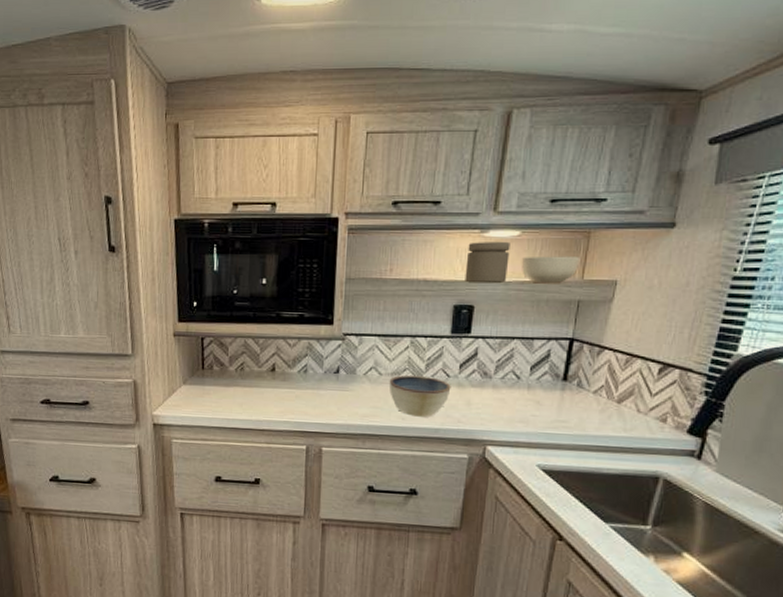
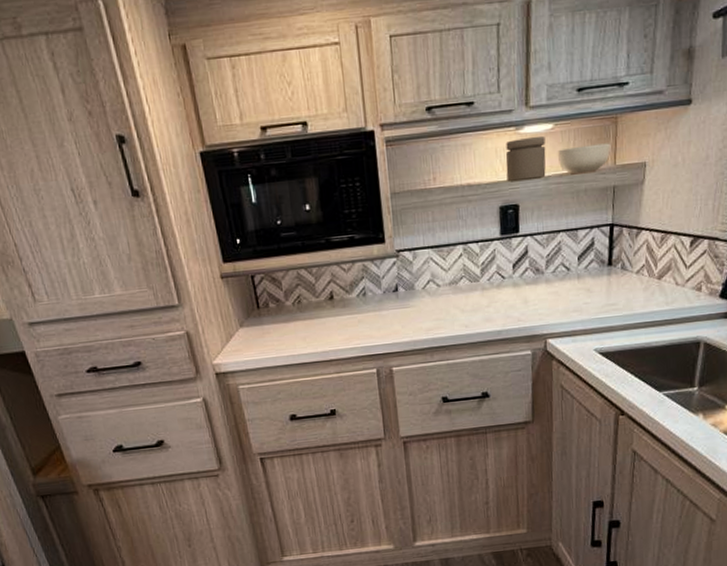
bowl: present [389,375,451,417] -> none [448,281,508,323]

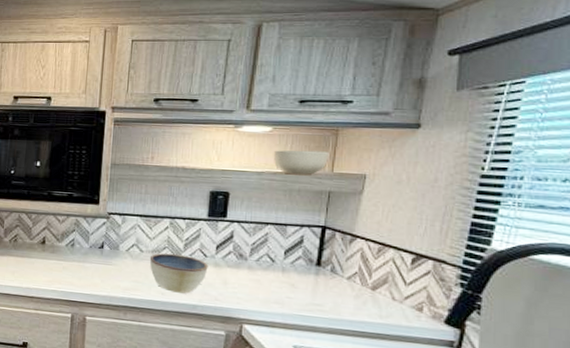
bowl: none [448,281,508,323] -> present [149,253,208,294]
jar: present [505,136,546,183] -> none [220,135,263,174]

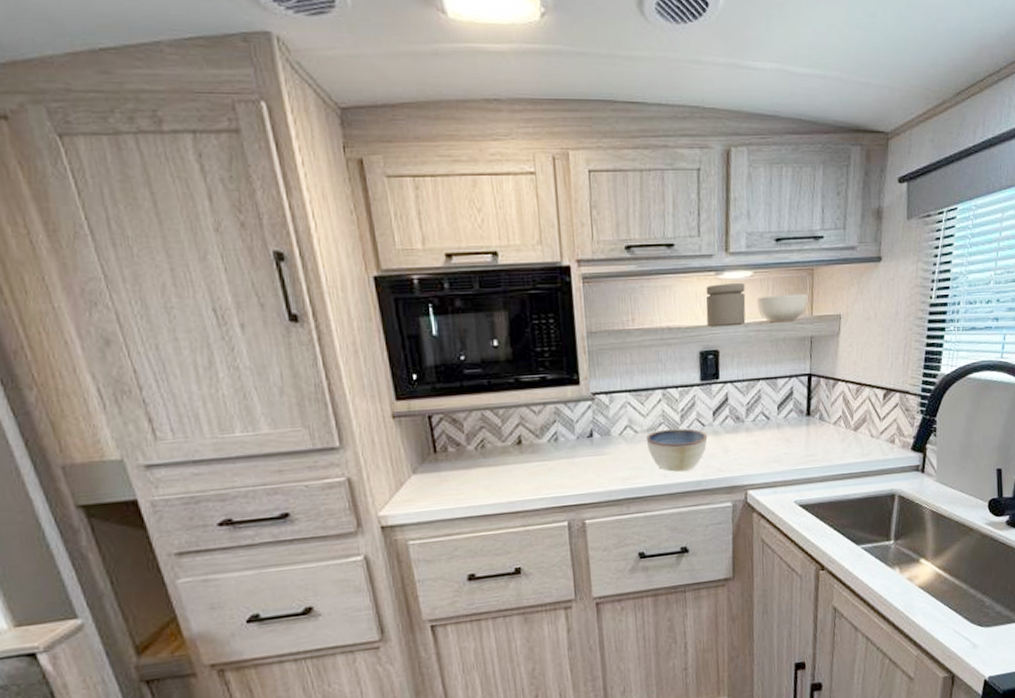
jar: none [220,135,263,174] -> present [705,282,746,328]

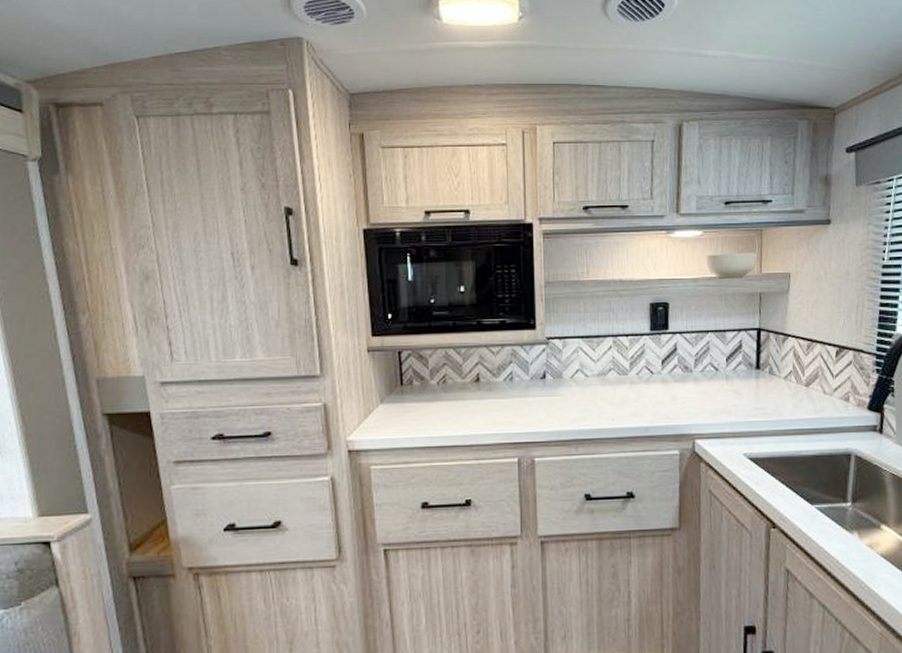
bowl: present [646,428,708,472] -> none [596,375,656,417]
jar: present [705,282,746,328] -> none [656,241,696,281]

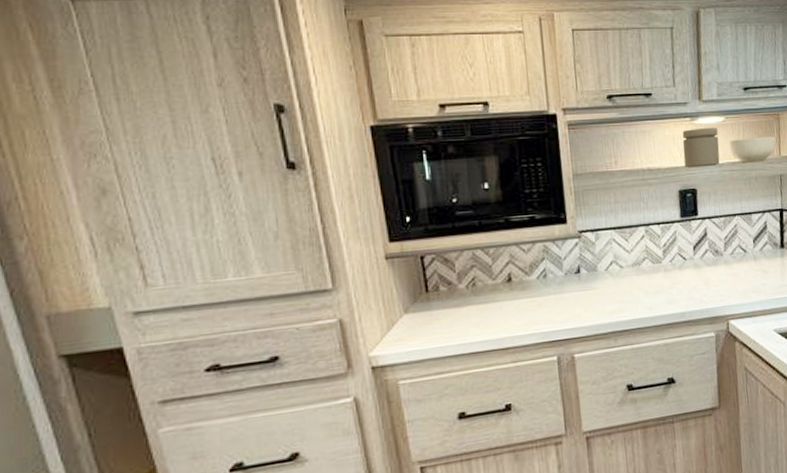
jar: none [656,241,696,281] -> present [682,127,720,168]

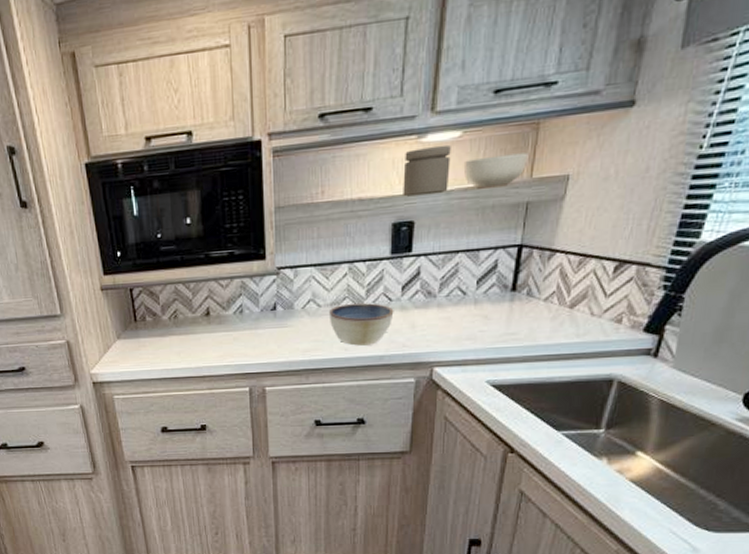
bowl: none [631,262,689,305] -> present [328,303,394,346]

